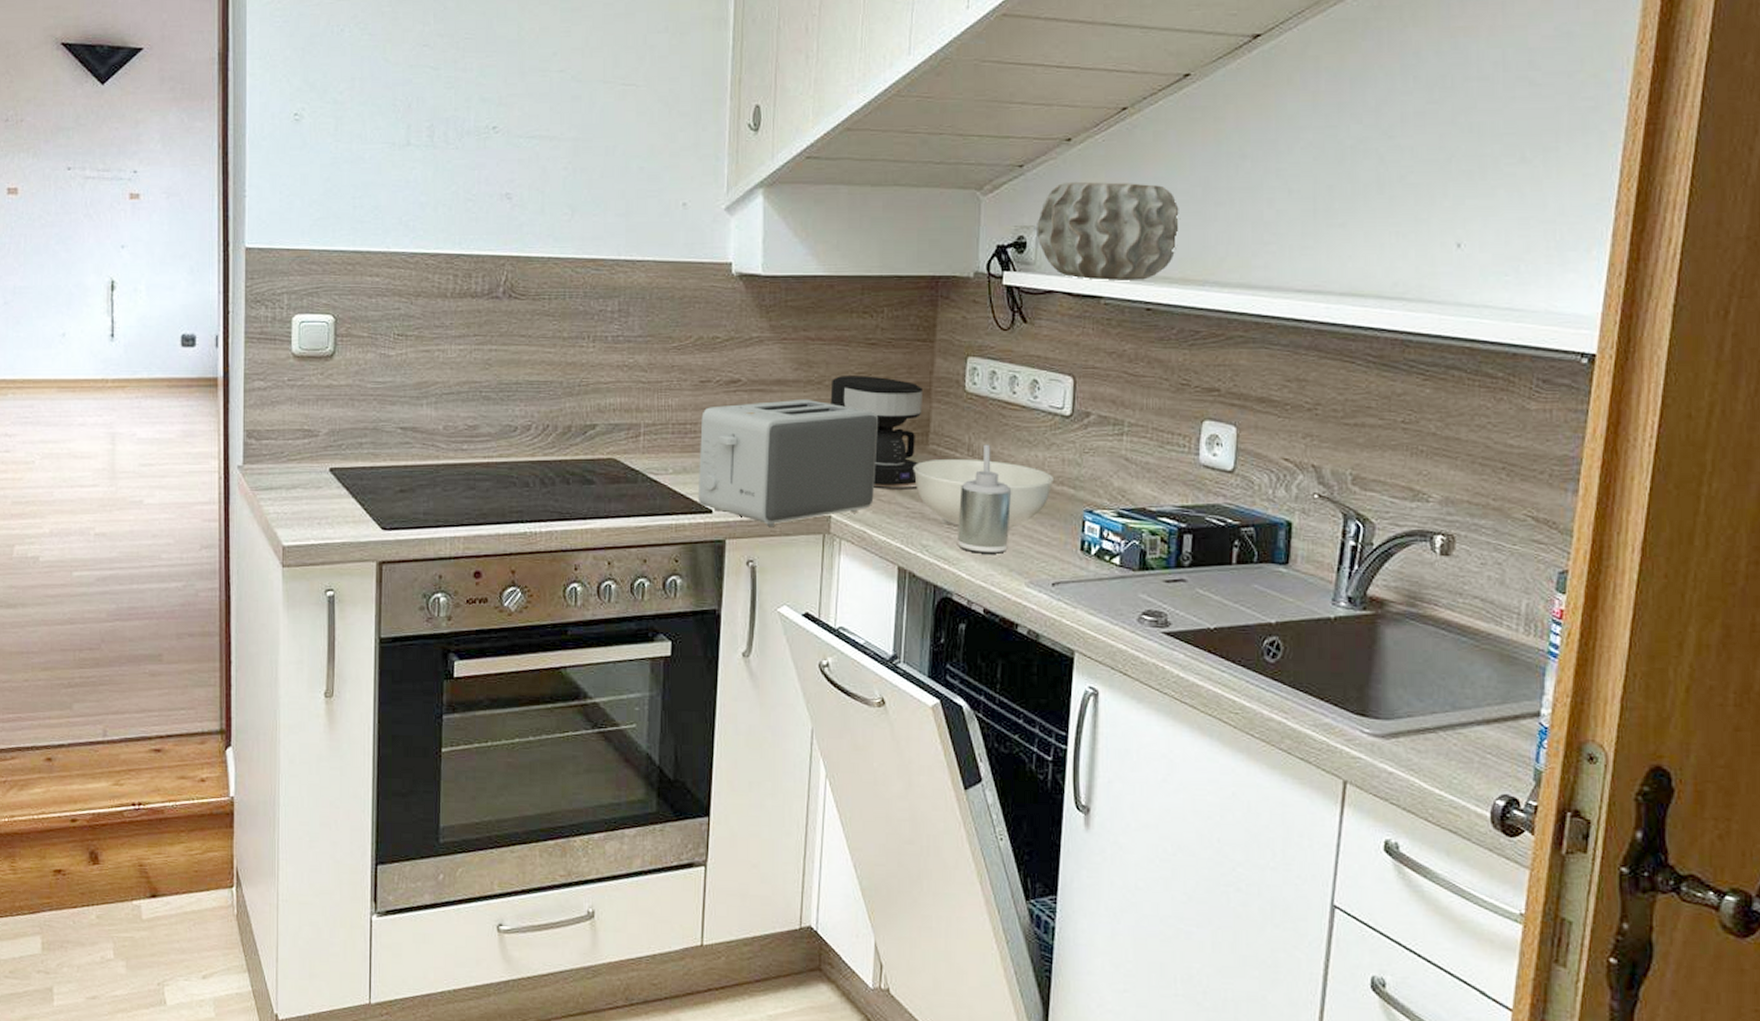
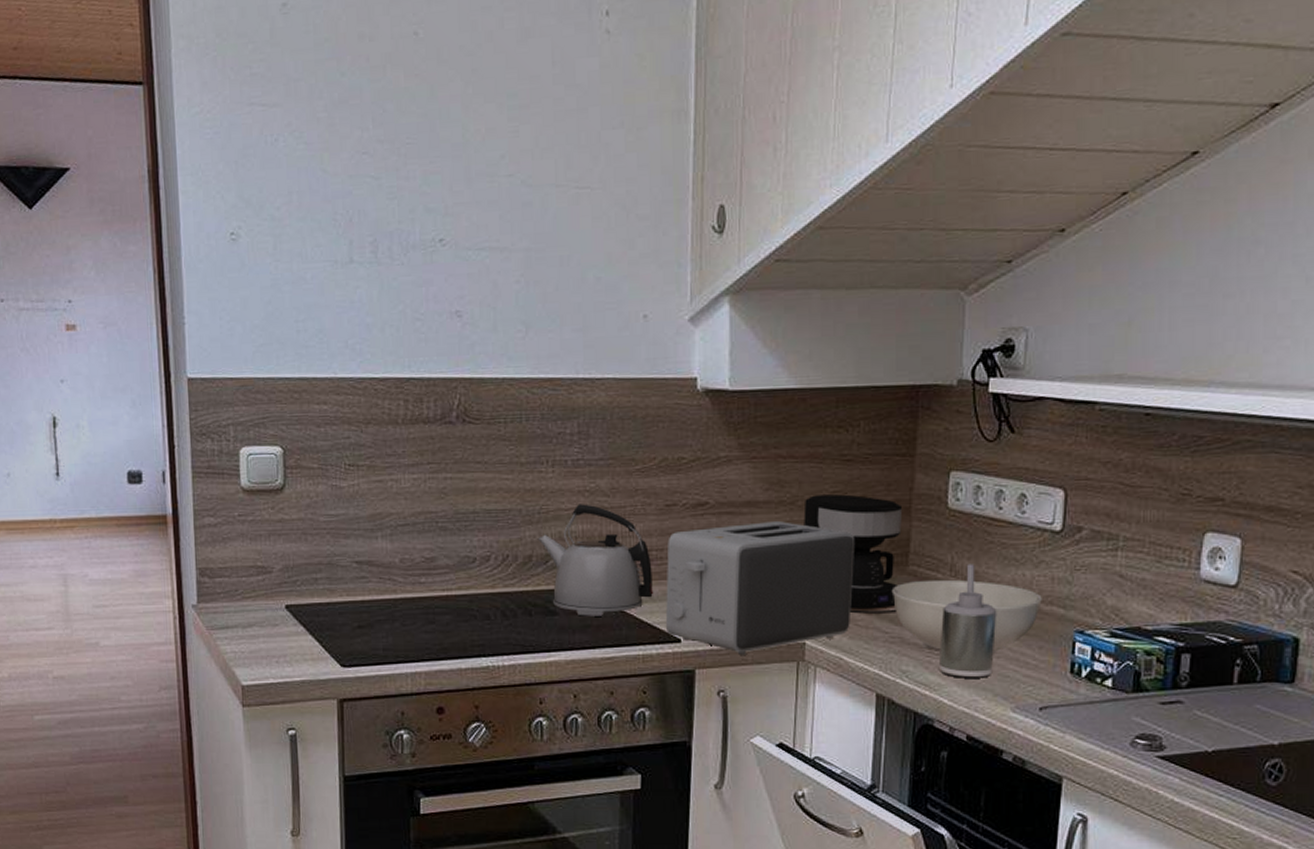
kettle: none [577,378,688,486] -> present [537,504,654,616]
ceramic pot: present [1037,181,1181,281] -> none [1026,275,1185,384]

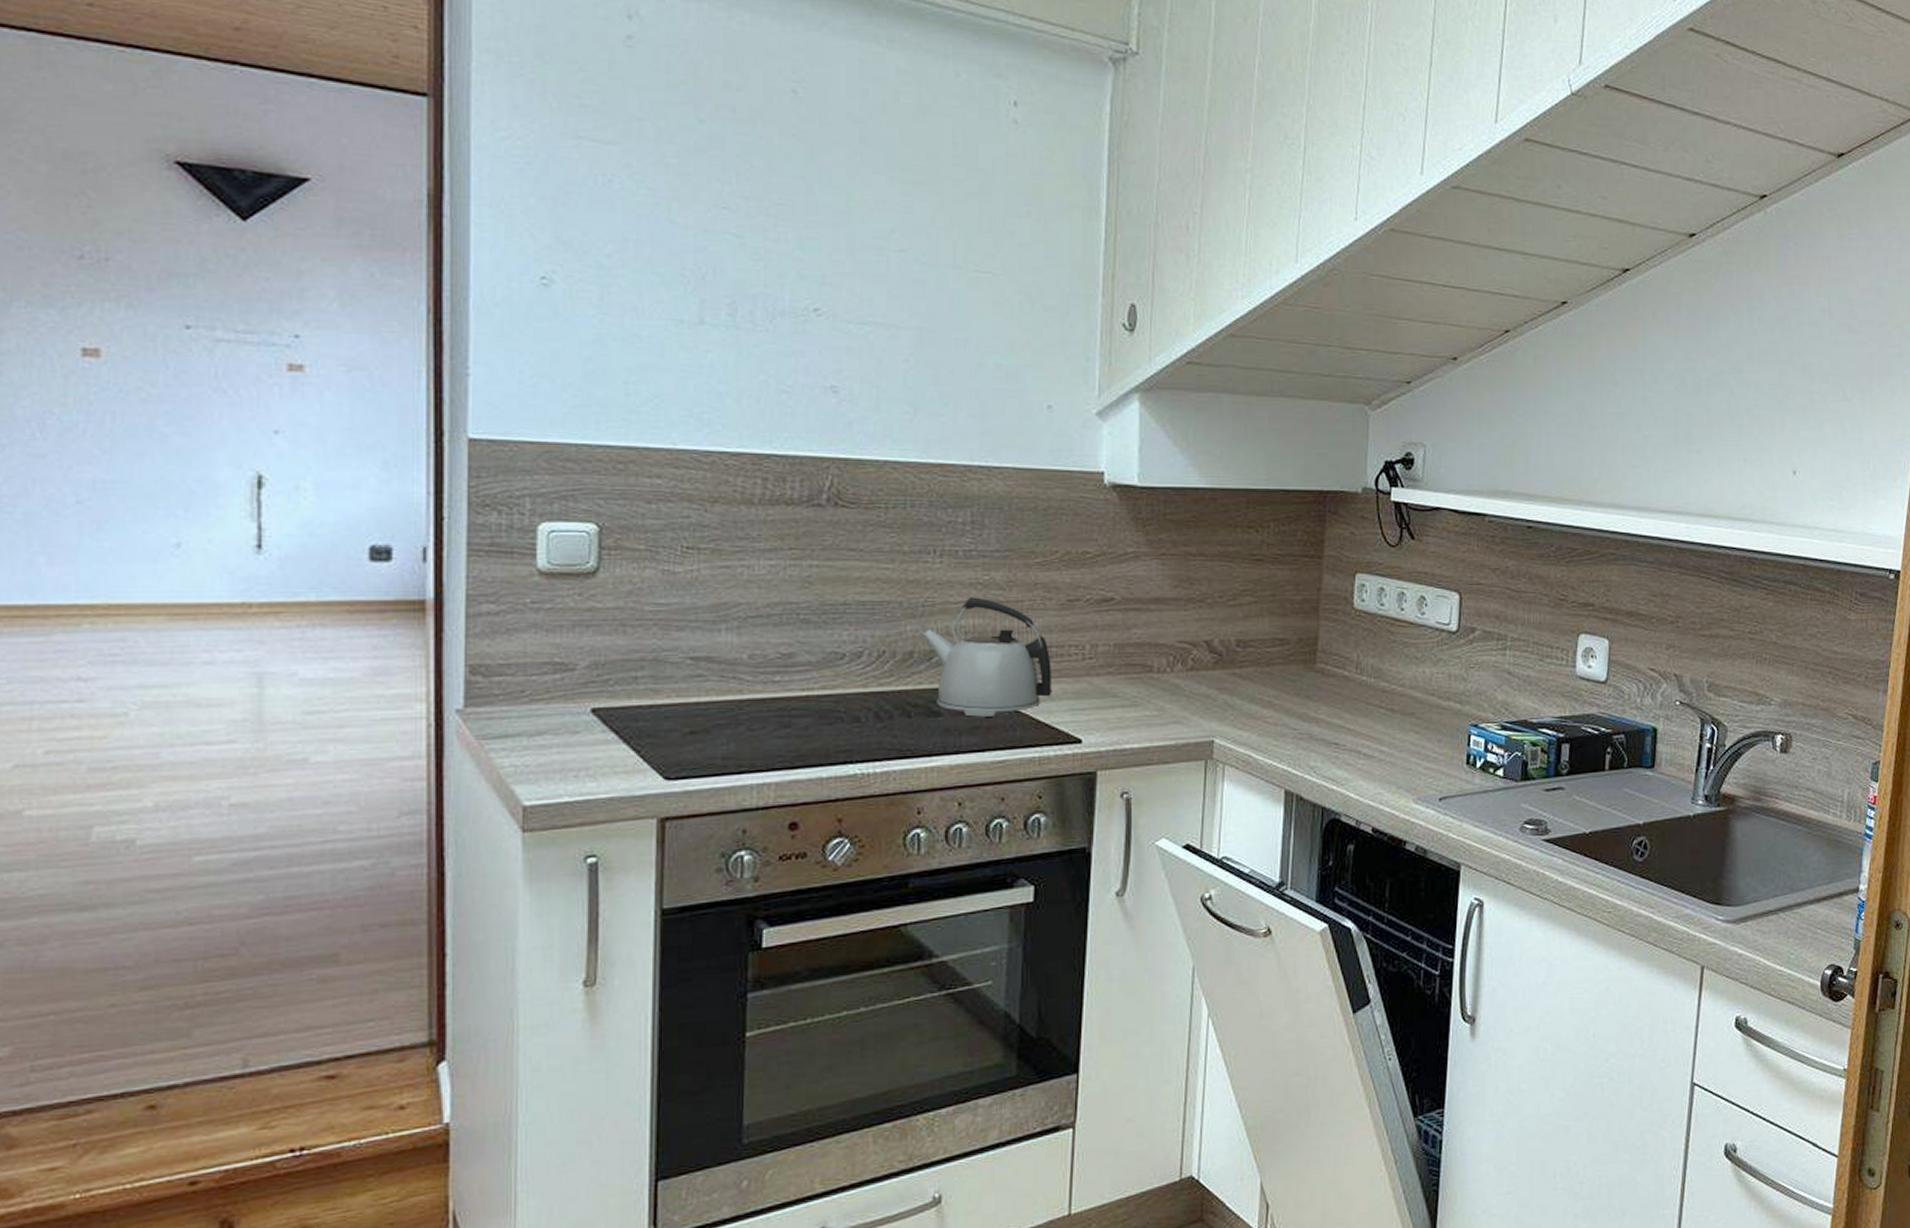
toaster: present [665,520,854,655] -> none [1065,617,1264,755]
coffee maker: present [803,494,903,614] -> none [1213,593,1311,711]
bowl: present [891,579,1043,652] -> none [1300,676,1442,747]
soap dispenser: present [938,564,997,678] -> none [1345,661,1400,772]

